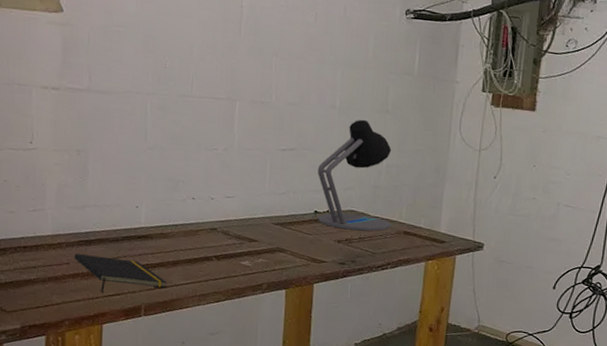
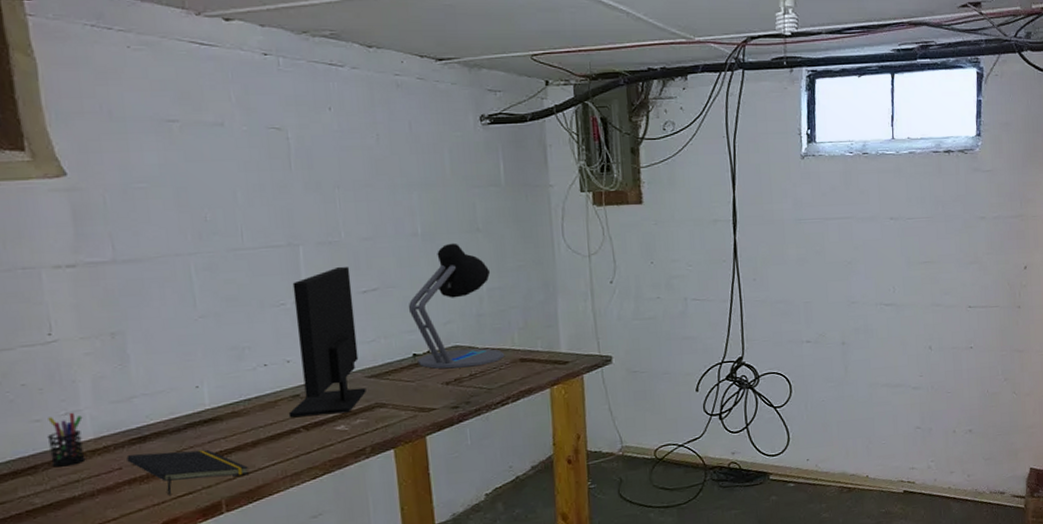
pen holder: none [17,209,46,254] -> present [47,412,86,467]
monitor: none [205,124,275,251] -> present [288,266,366,418]

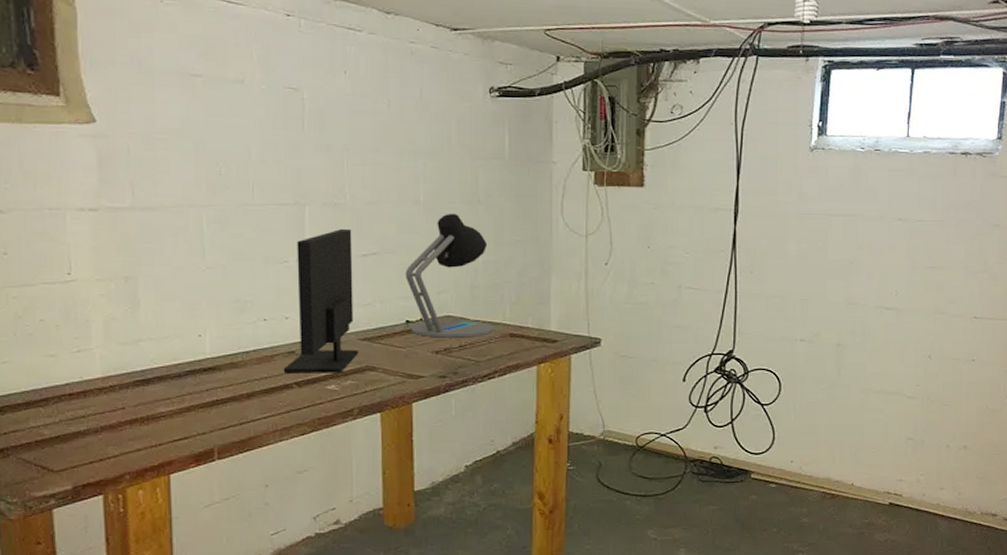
pen holder: present [47,412,86,467] -> none [59,350,93,402]
notepad: present [126,449,249,496] -> none [130,395,243,438]

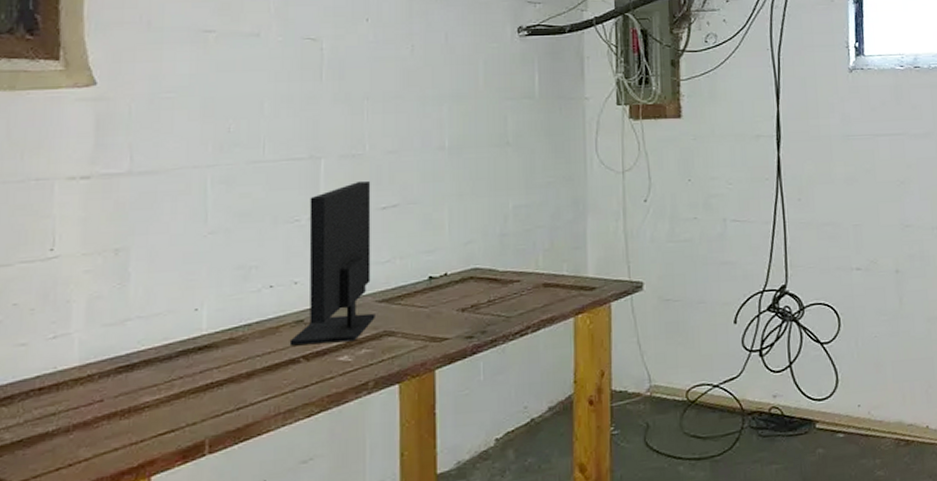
desk lamp: present [405,213,495,338] -> none [428,157,528,294]

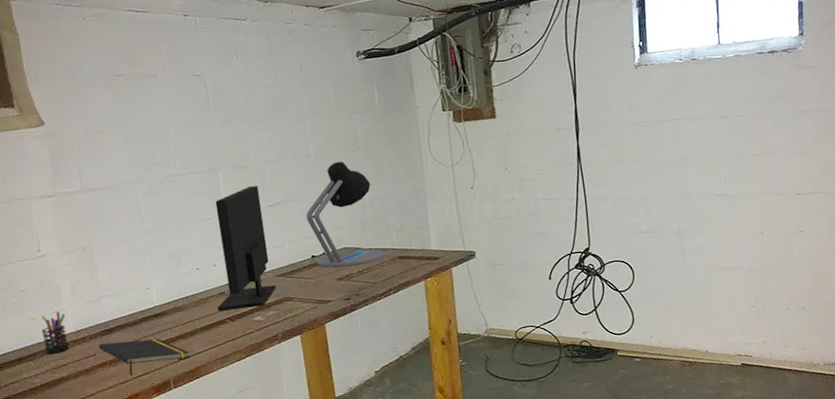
pen holder: none [29,335,71,398] -> present [41,311,70,355]
notepad: none [110,380,240,433] -> present [99,338,190,376]
desk lamp: none [428,157,528,294] -> present [306,161,386,267]

